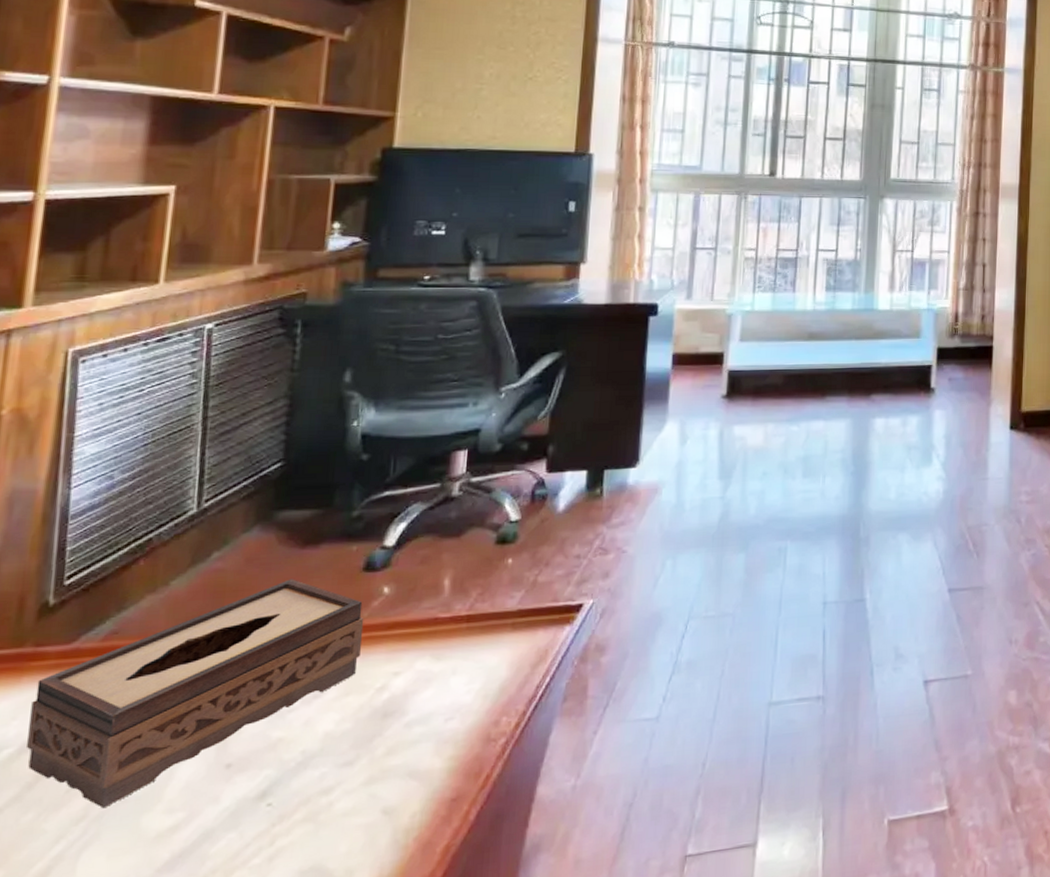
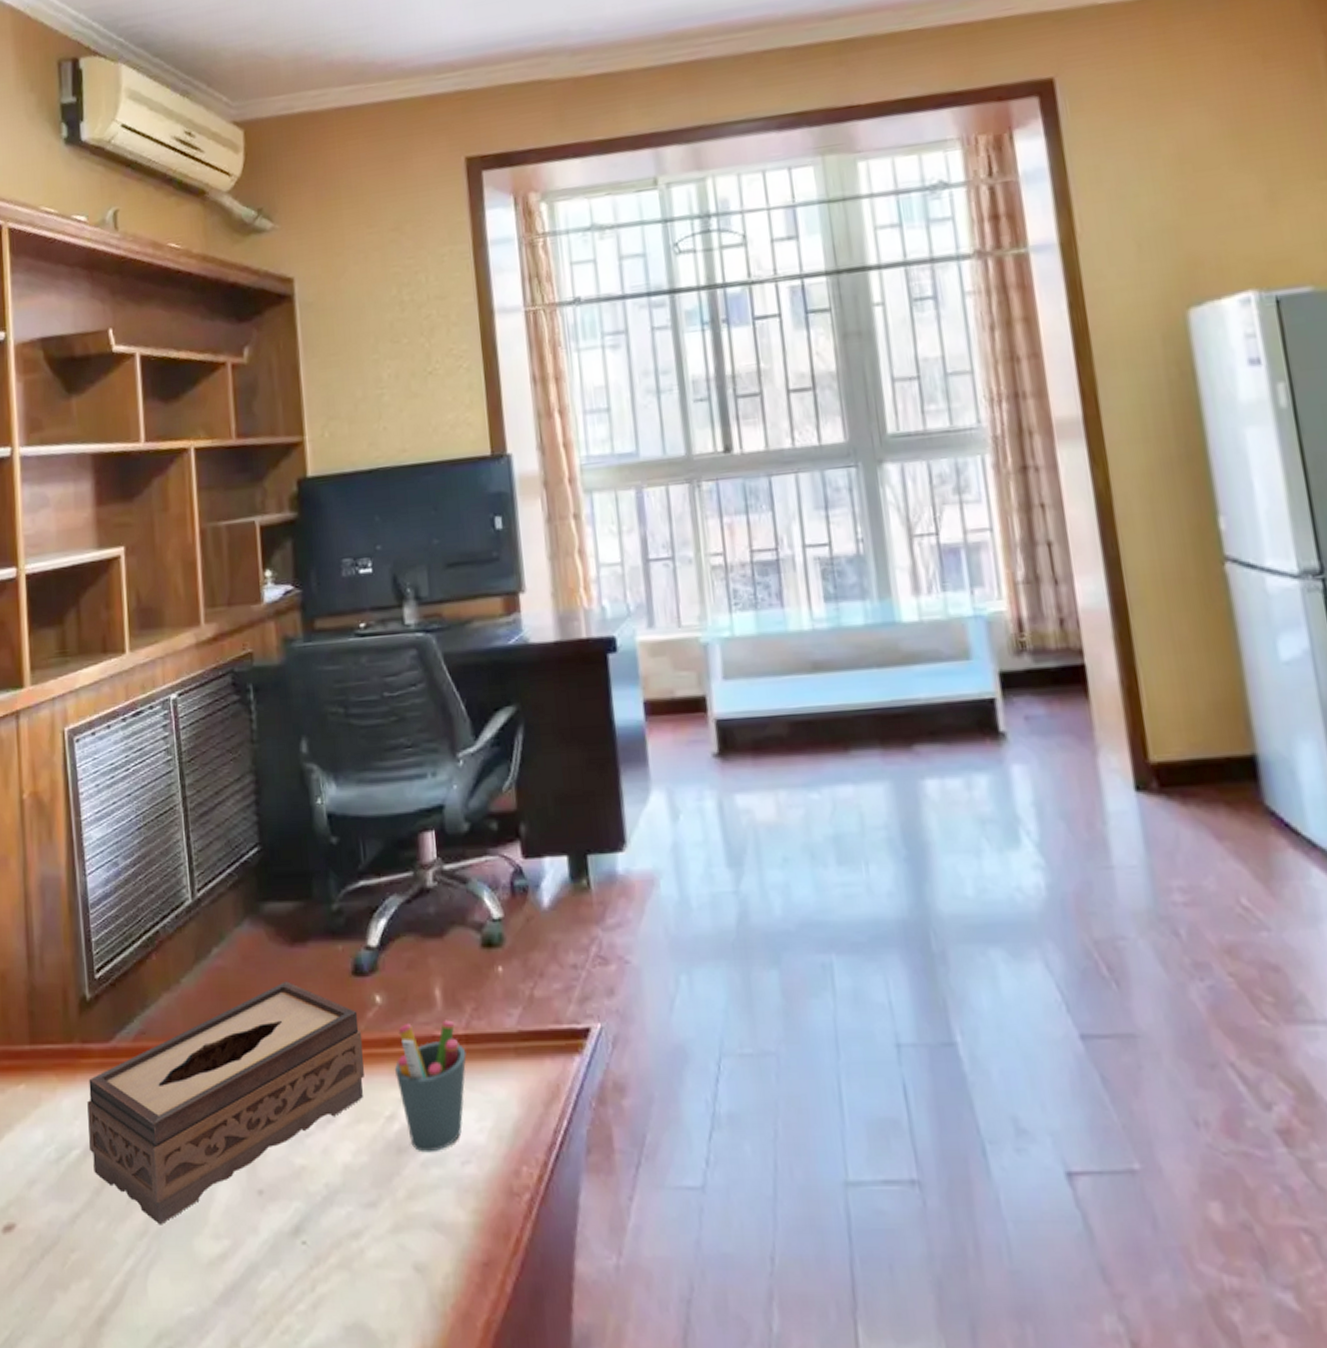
pen holder: none [392,604,466,715] -> present [394,1020,467,1153]

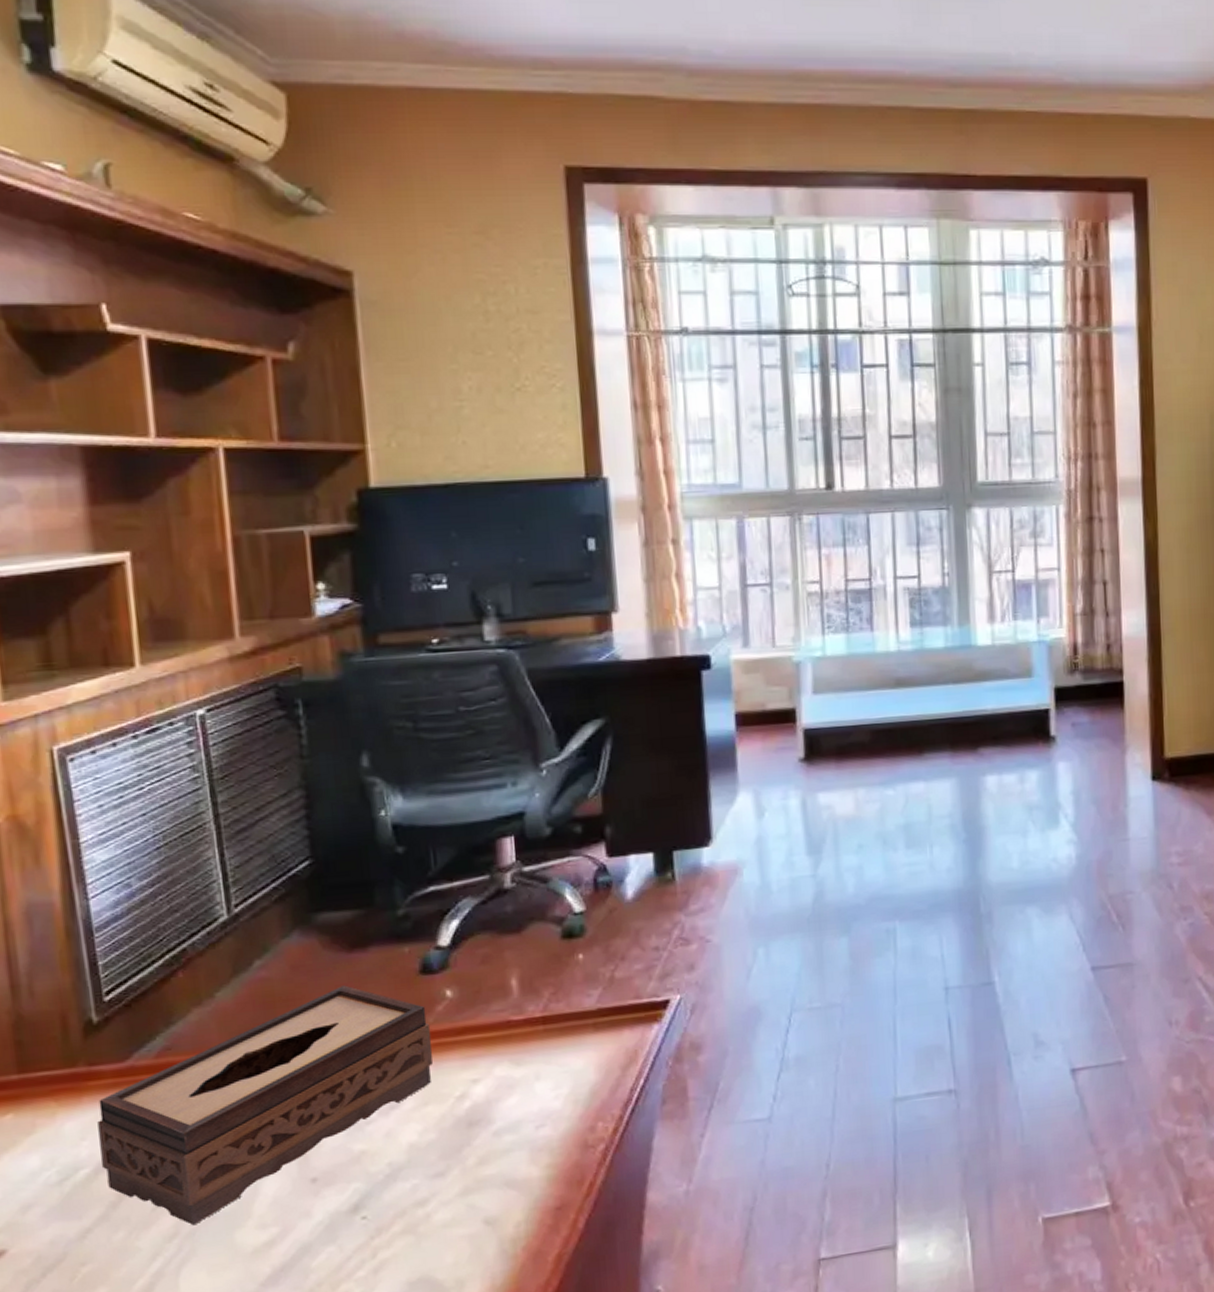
pen holder: present [394,1020,467,1153] -> none [465,1005,543,1123]

